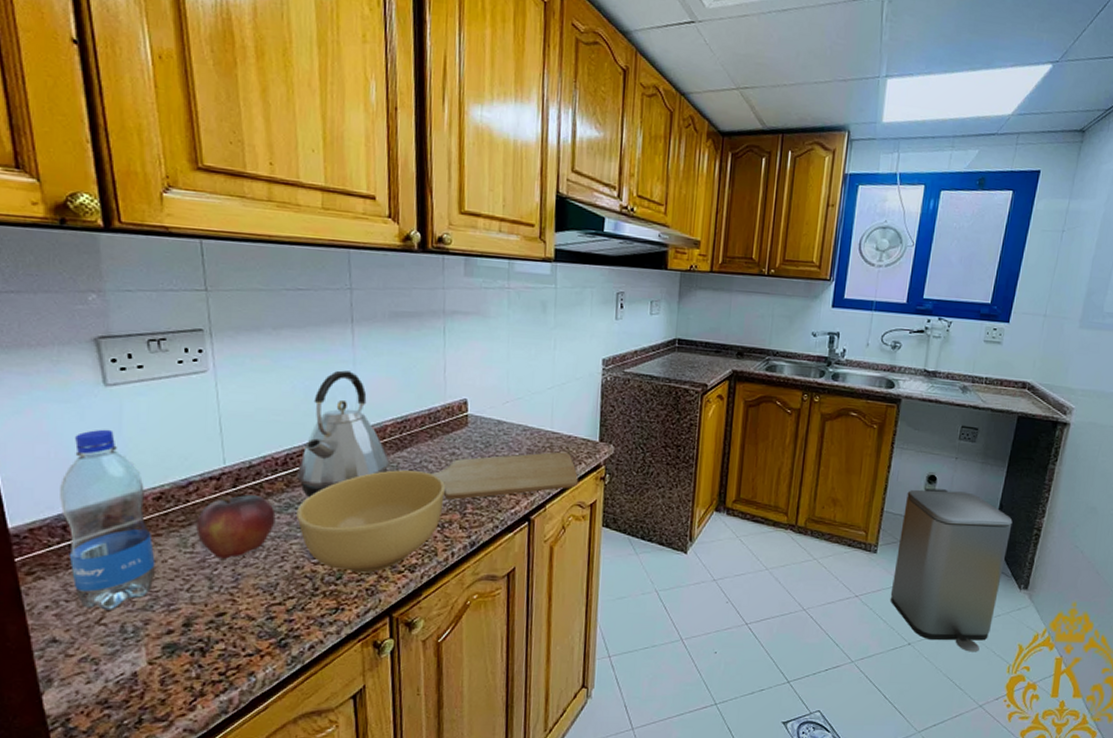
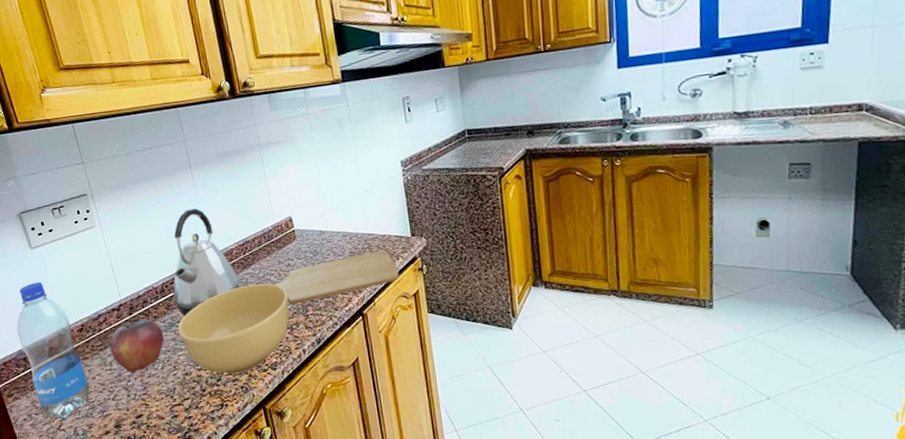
pedal bin: present [890,488,1013,652] -> none [736,232,873,402]

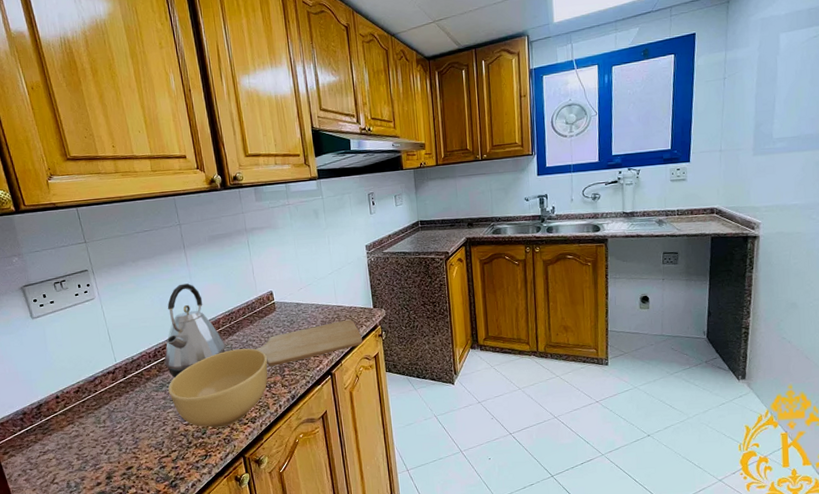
bottle: present [16,281,90,419] -> none [15,348,84,473]
fruit: present [109,319,165,372] -> none [104,381,156,429]

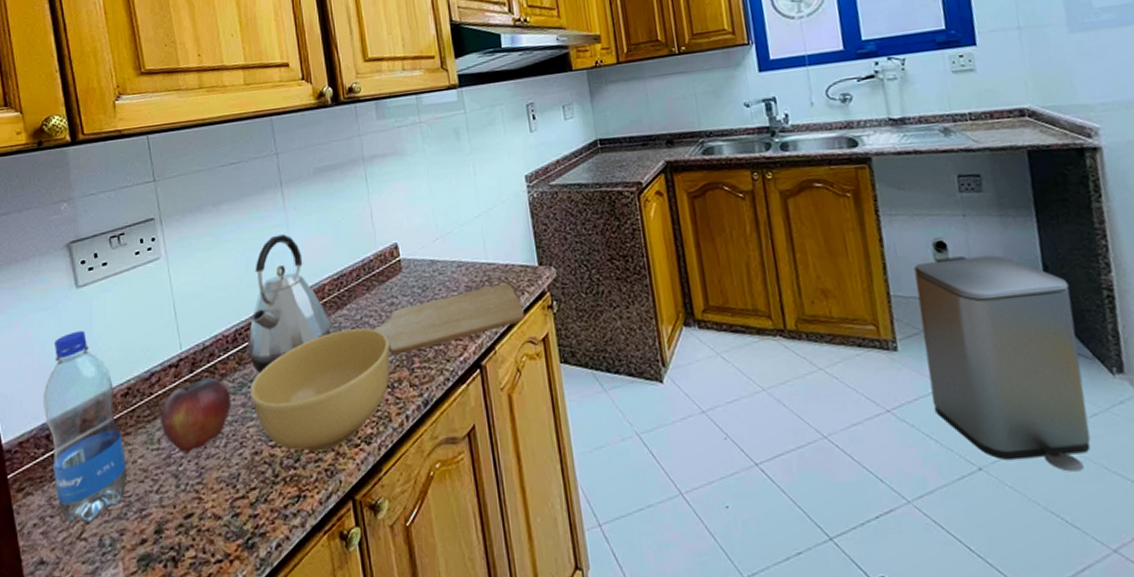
bottle: none [15,348,84,473] -> present [43,330,128,523]
fruit: none [104,381,156,429] -> present [160,378,232,453]
pedal bin: none [625,305,722,437] -> present [913,255,1091,472]

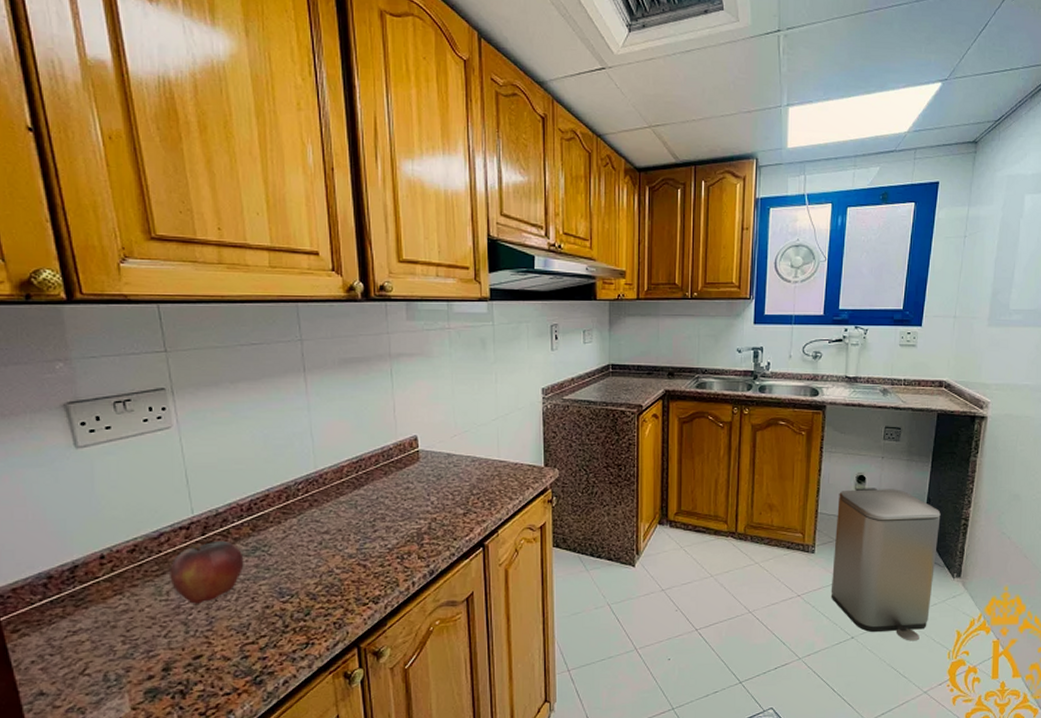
bottle: present [43,330,128,523] -> none [39,489,135,661]
kettle: present [246,234,333,373] -> none [262,417,349,539]
bowl: present [250,328,390,452] -> none [264,507,402,608]
chopping board: present [372,283,525,357] -> none [387,479,527,533]

